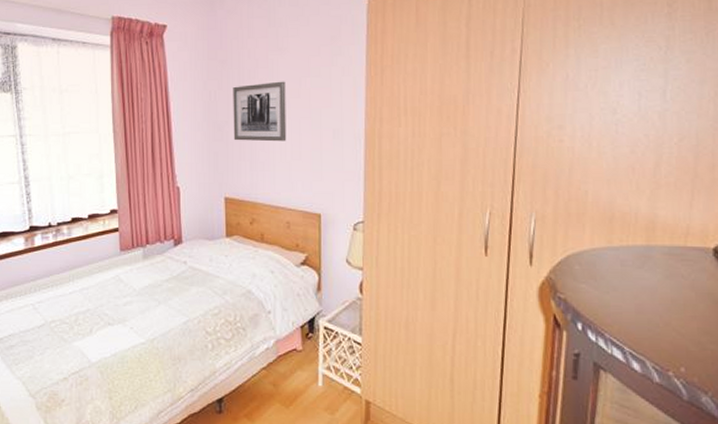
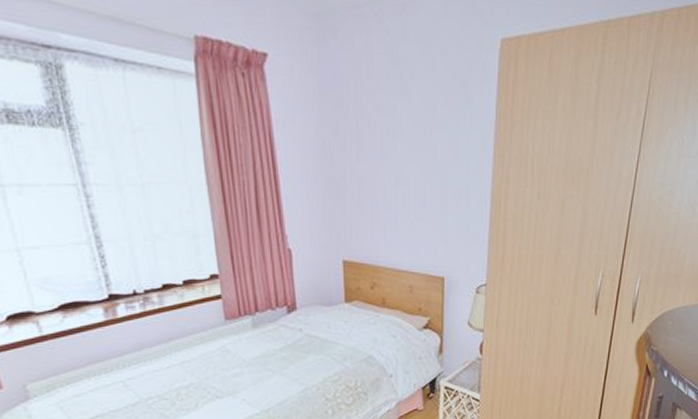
wall art: present [233,81,287,142] -> none [350,132,410,200]

